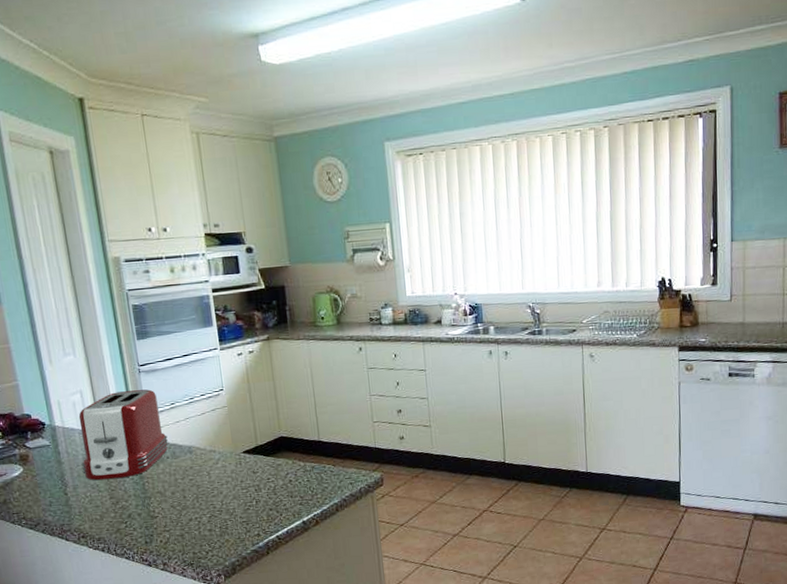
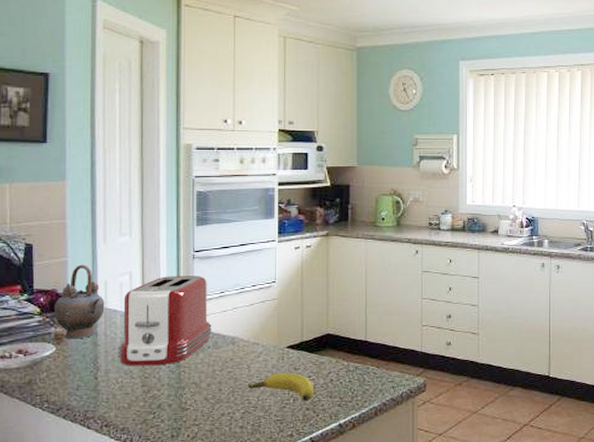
teapot: none [14,386,63,460] -> present [54,264,105,339]
banana: none [210,476,276,503] -> present [247,372,315,402]

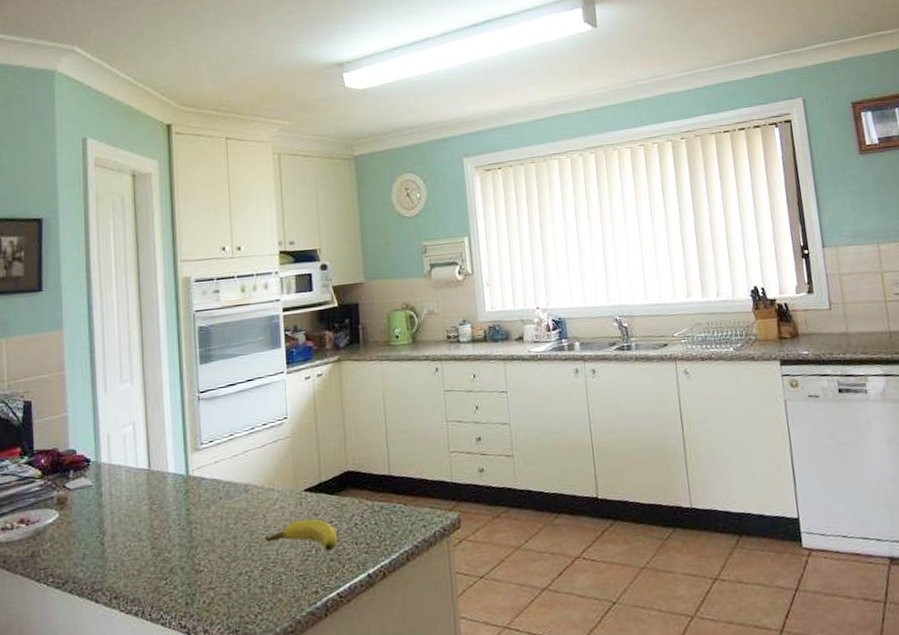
teapot: present [54,264,105,339] -> none [56,418,109,503]
toaster: present [117,276,212,366] -> none [124,419,223,528]

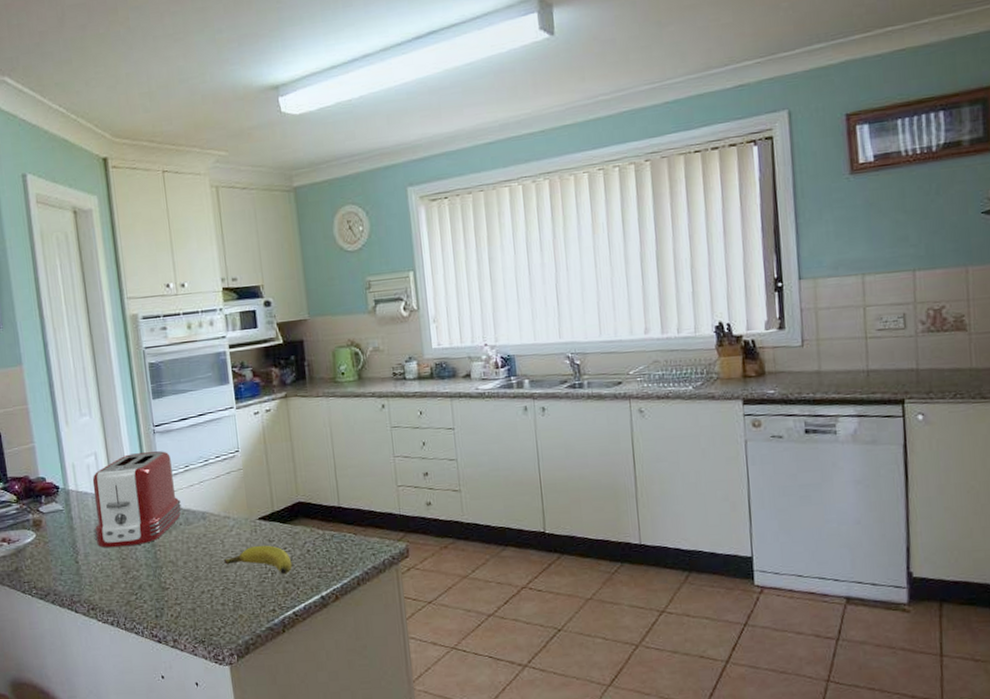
toaster: none [124,419,223,528] -> present [92,451,182,548]

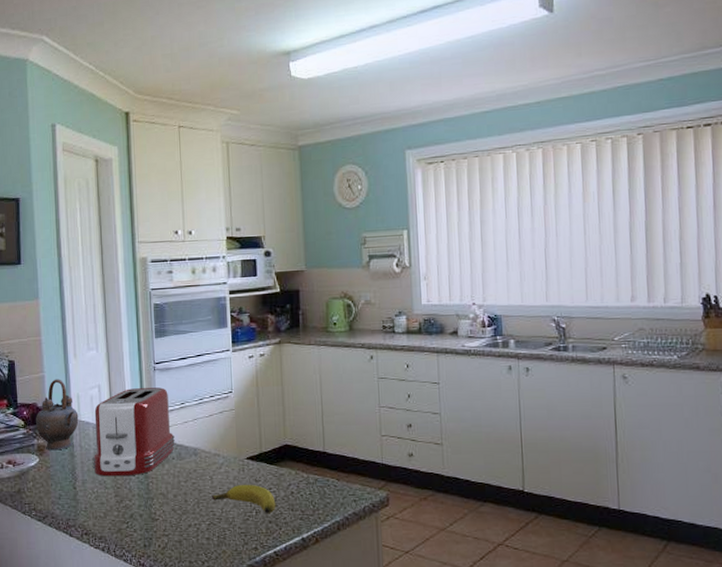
teapot: none [29,448,76,525] -> present [36,379,79,451]

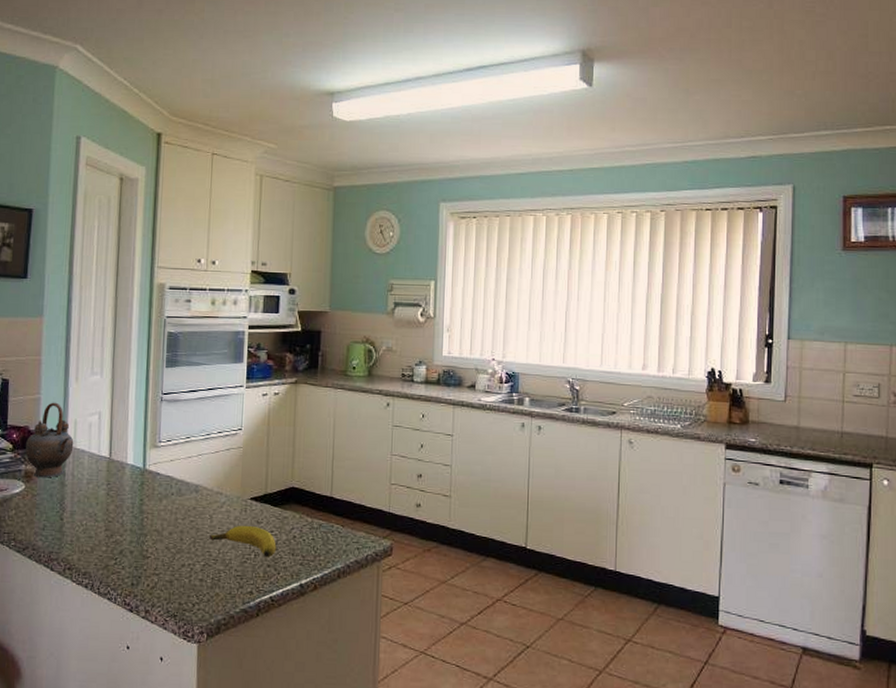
toaster: present [92,387,175,477] -> none [83,418,176,510]

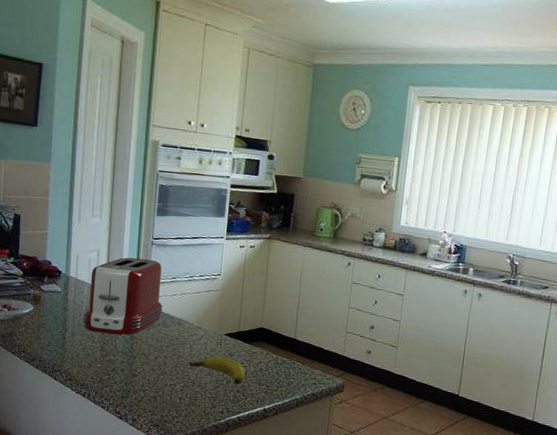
teapot: present [25,402,74,478] -> none [34,238,76,302]
toaster: none [83,418,176,510] -> present [83,257,163,335]

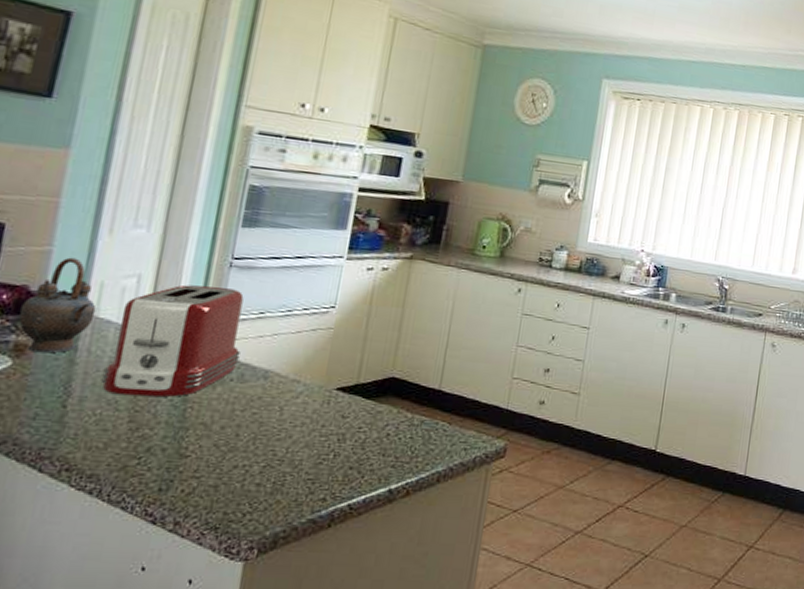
teapot: none [34,238,76,302] -> present [19,257,97,353]
banana: present [188,356,246,385] -> none [275,419,364,459]

